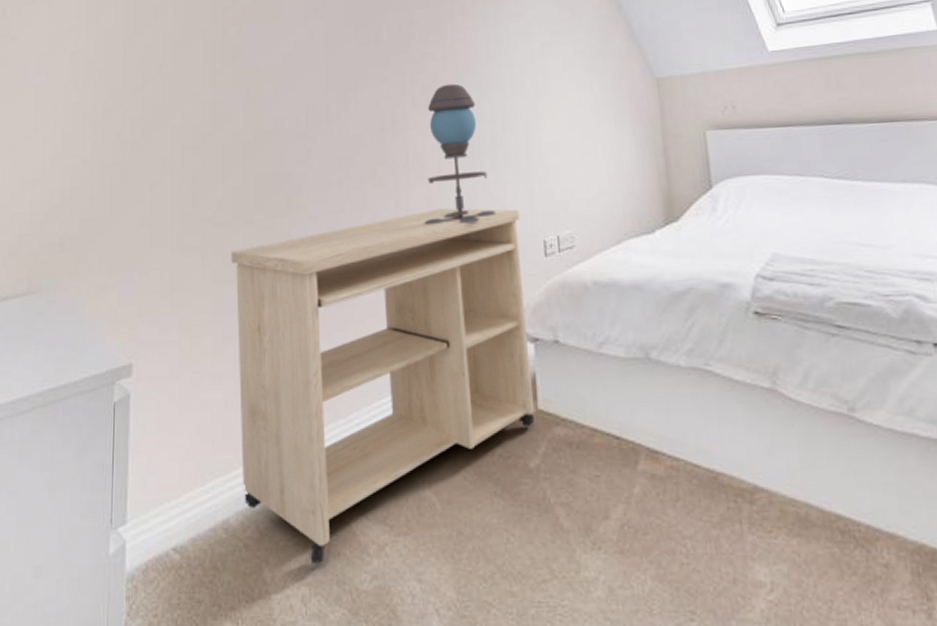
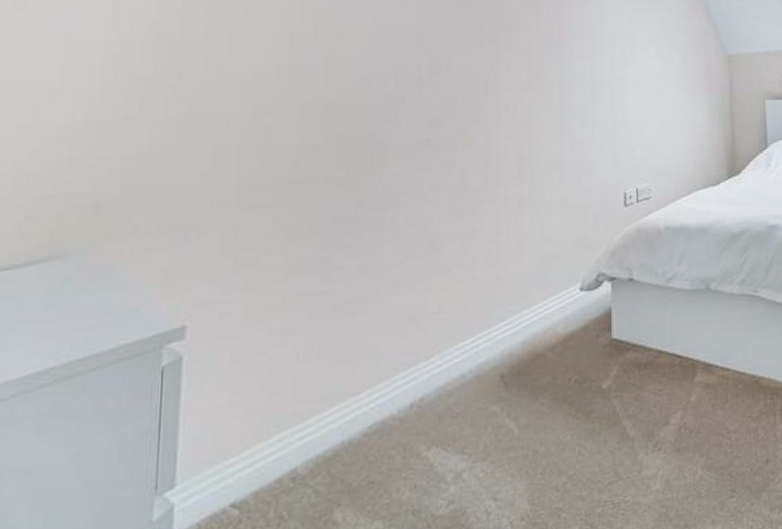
desk: present [231,208,535,565] -> none [306,165,609,500]
table lamp: present [424,83,497,226] -> none [513,52,583,181]

